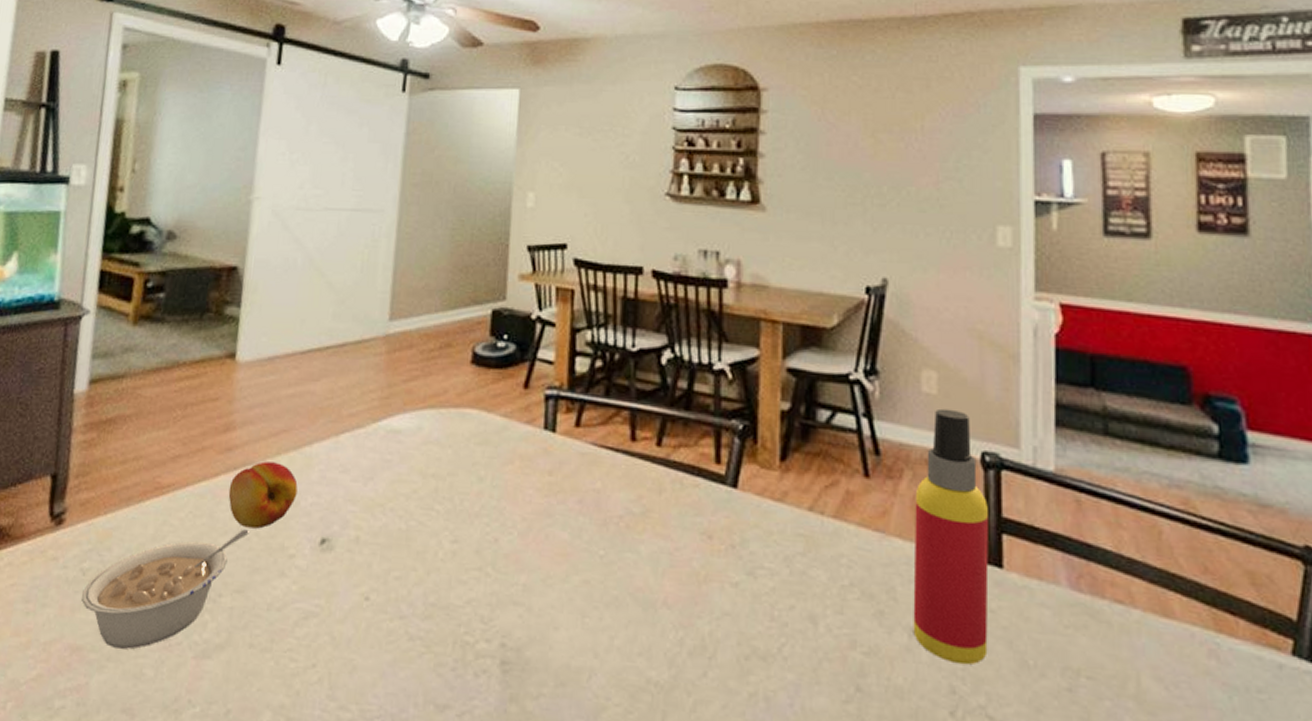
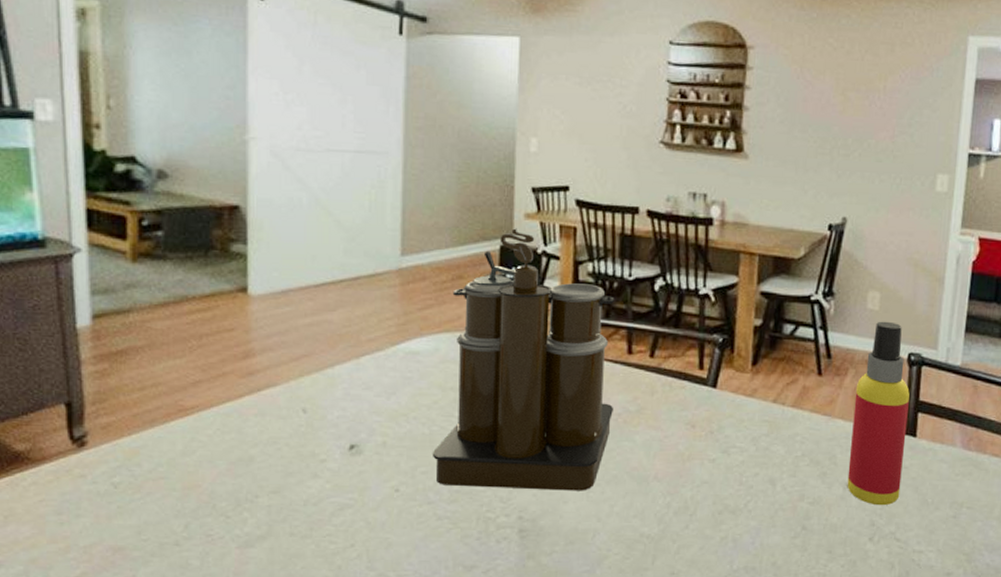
legume: present [81,529,249,649] -> none [117,441,279,546]
fruit: present [228,461,298,529] -> none [255,383,323,440]
coffee maker: none [407,291,615,615] -> present [432,228,614,491]

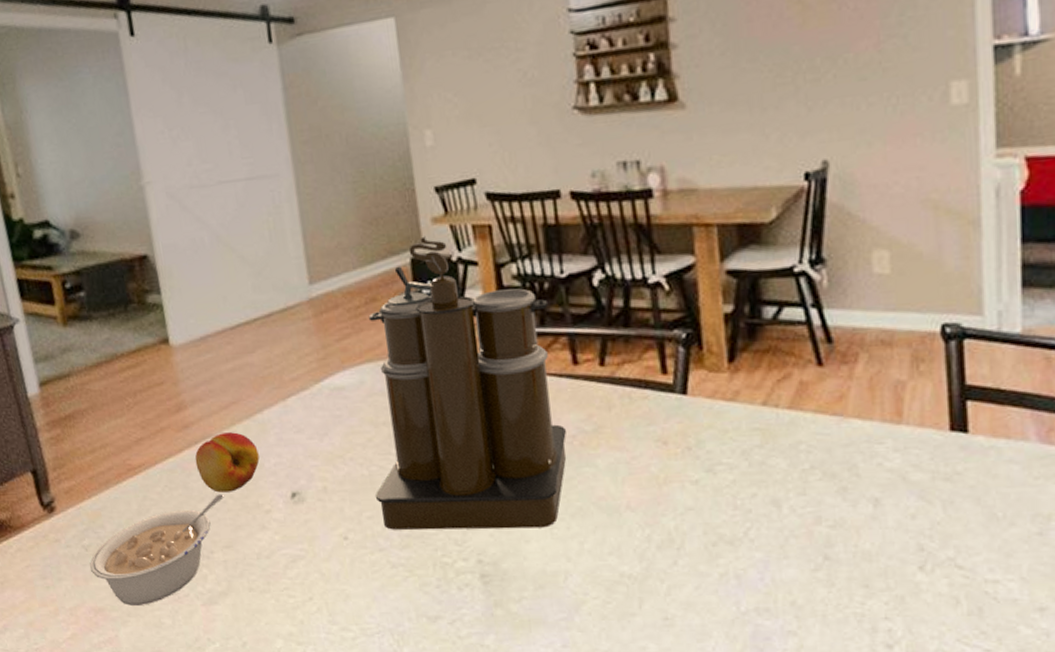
legume: none [117,441,279,546] -> present [89,494,224,605]
fruit: none [255,383,323,440] -> present [195,432,260,493]
spray bottle: present [847,321,910,506] -> none [872,286,955,525]

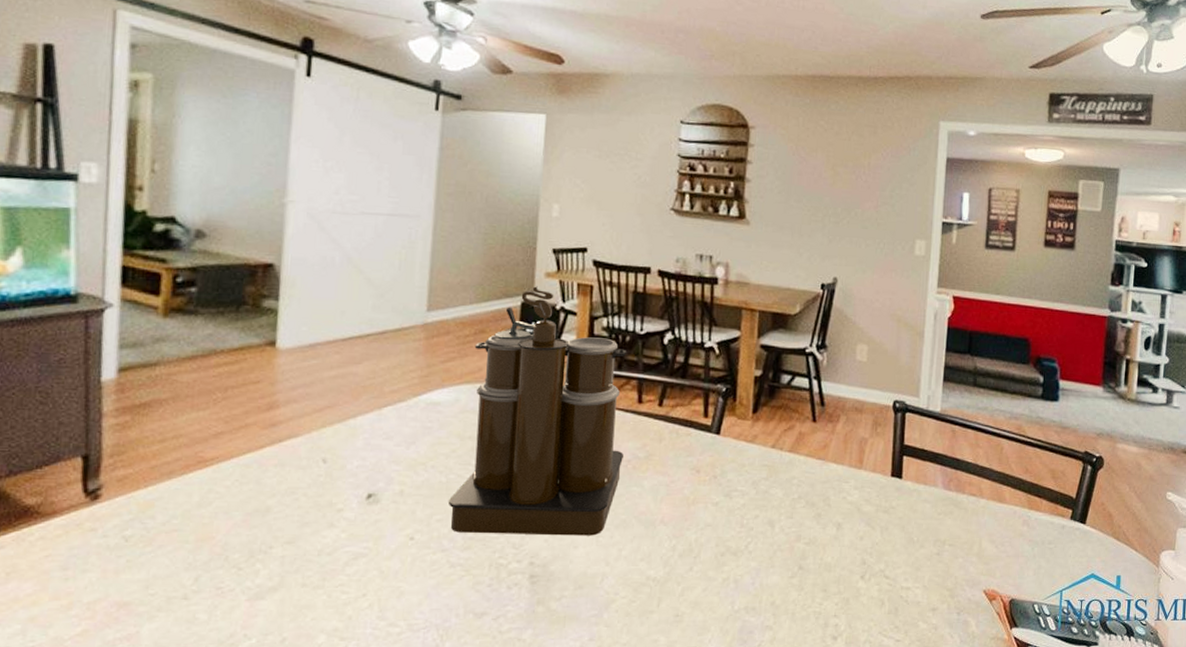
legume: present [89,494,224,605] -> none [126,491,297,600]
fruit: present [195,432,260,493] -> none [274,434,343,490]

